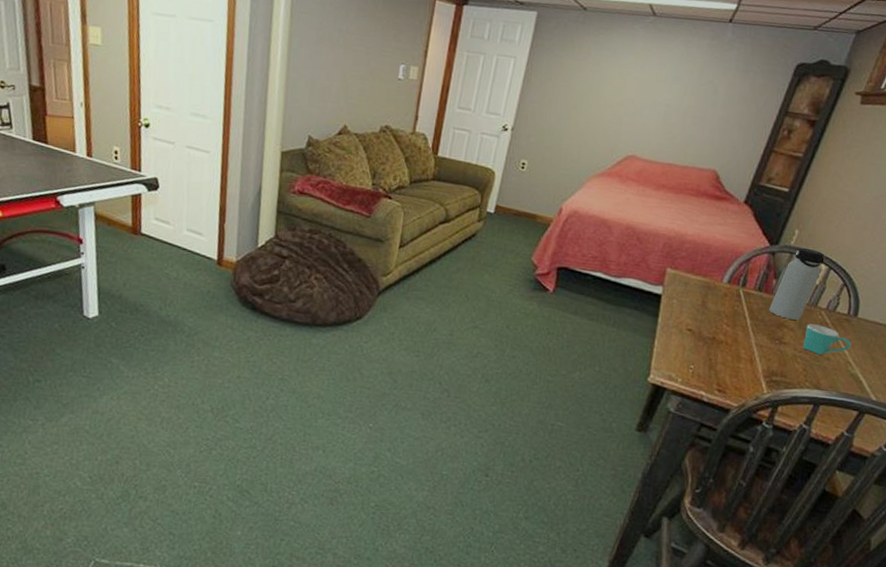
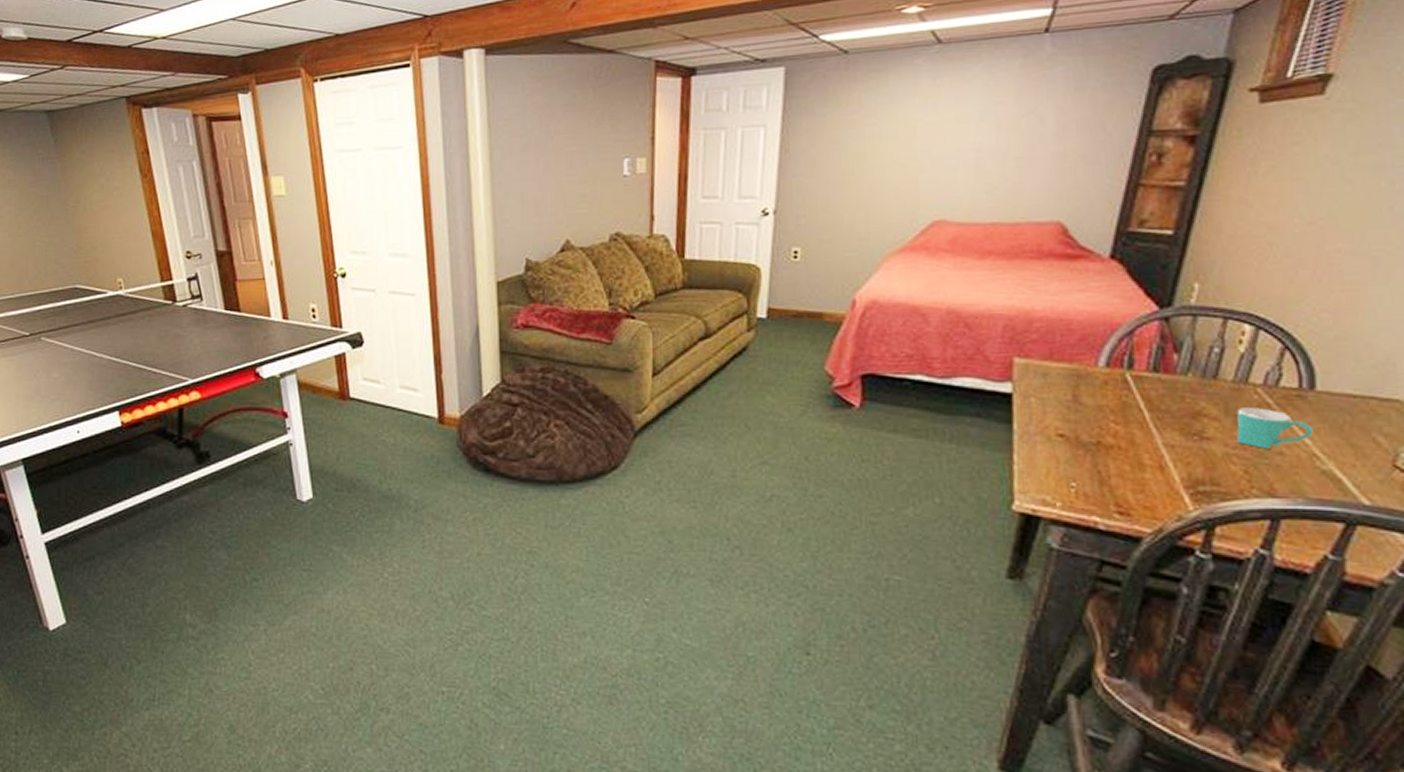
water bottle: present [769,247,825,320] -> none [1174,305,1247,405]

